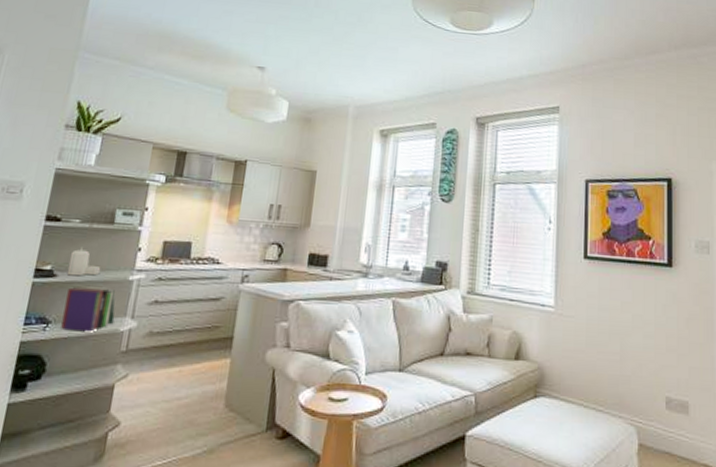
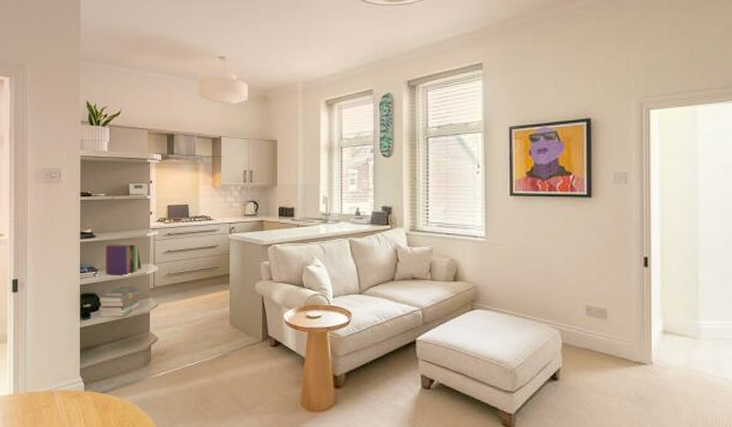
books: none [41,346,106,391] -> present [99,286,140,318]
candle: present [66,247,101,277] -> none [102,214,126,236]

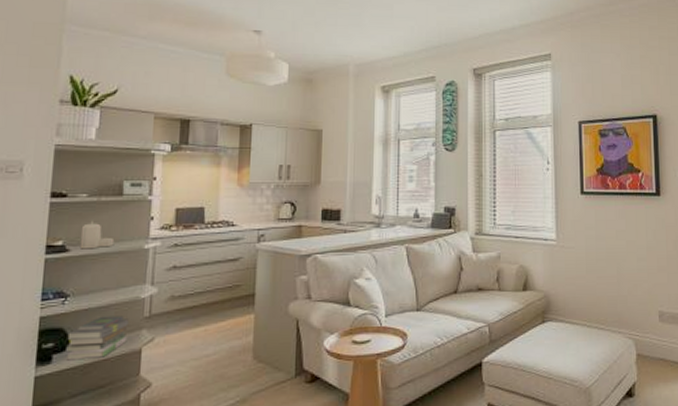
candle: none [102,214,126,236] -> present [79,220,115,249]
books: present [106,244,142,276] -> none [80,259,134,303]

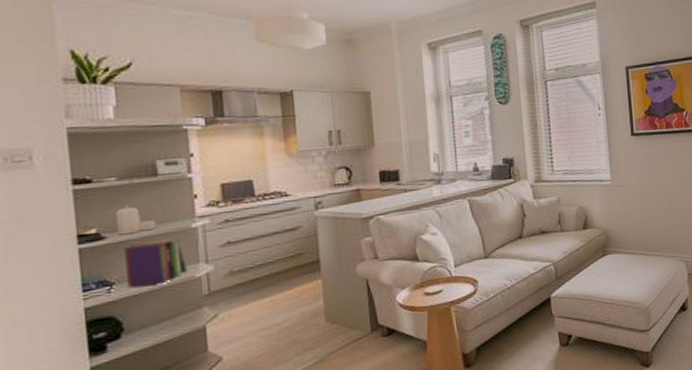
books: present [66,316,129,361] -> none [120,296,189,348]
books: none [80,259,134,303] -> present [124,240,188,289]

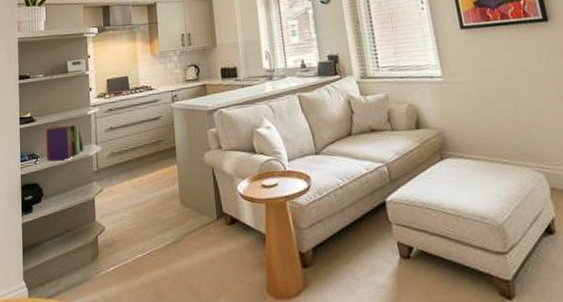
candle: present [115,204,157,235] -> none [42,95,66,119]

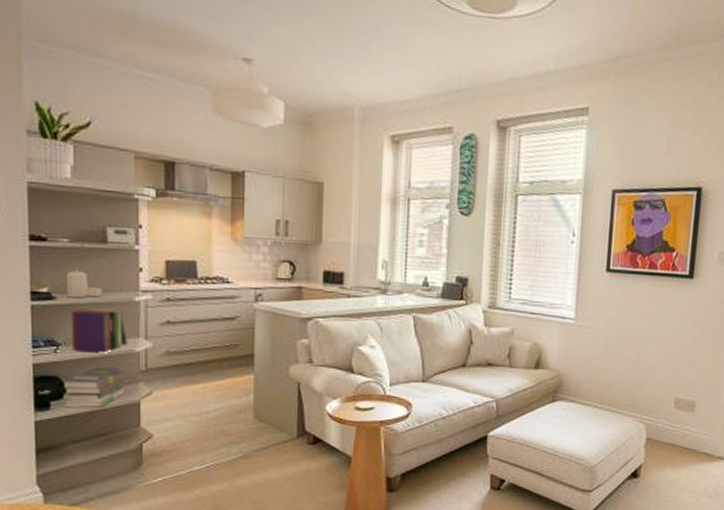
books: none [41,171,83,210] -> present [63,367,125,408]
candle: none [42,95,66,119] -> present [66,267,103,299]

